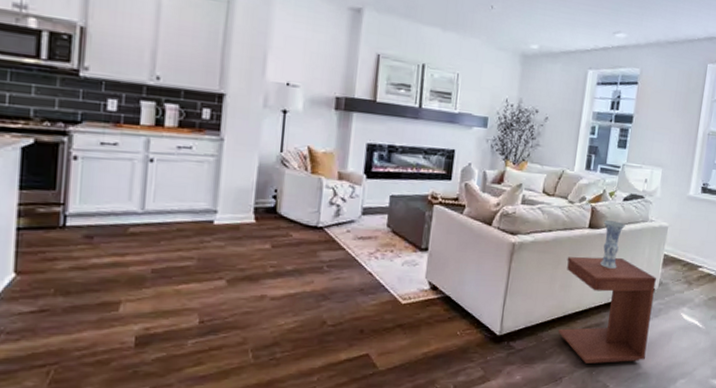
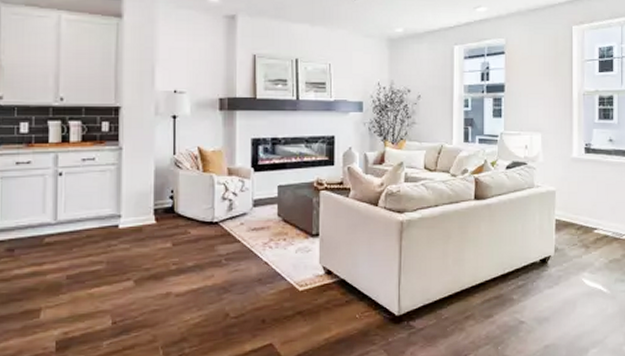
side table: present [557,256,656,364] -> none [456,227,552,339]
vase: present [600,220,625,269] -> none [489,190,511,239]

